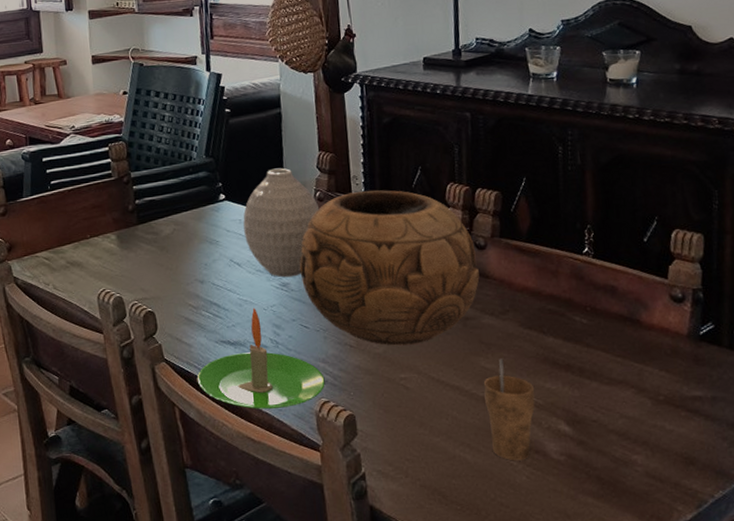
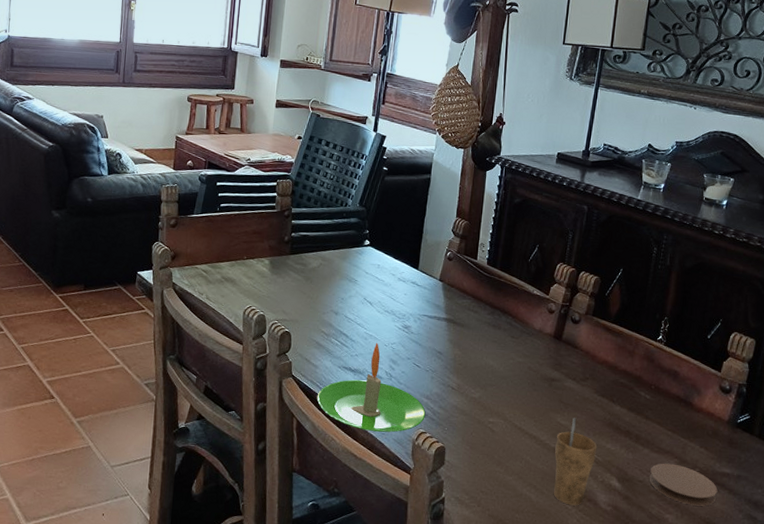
vase: present [243,168,320,278] -> none [380,225,448,322]
decorative bowl: present [299,190,480,346] -> none [421,257,571,395]
coaster: none [604,394,691,441] -> present [649,463,718,506]

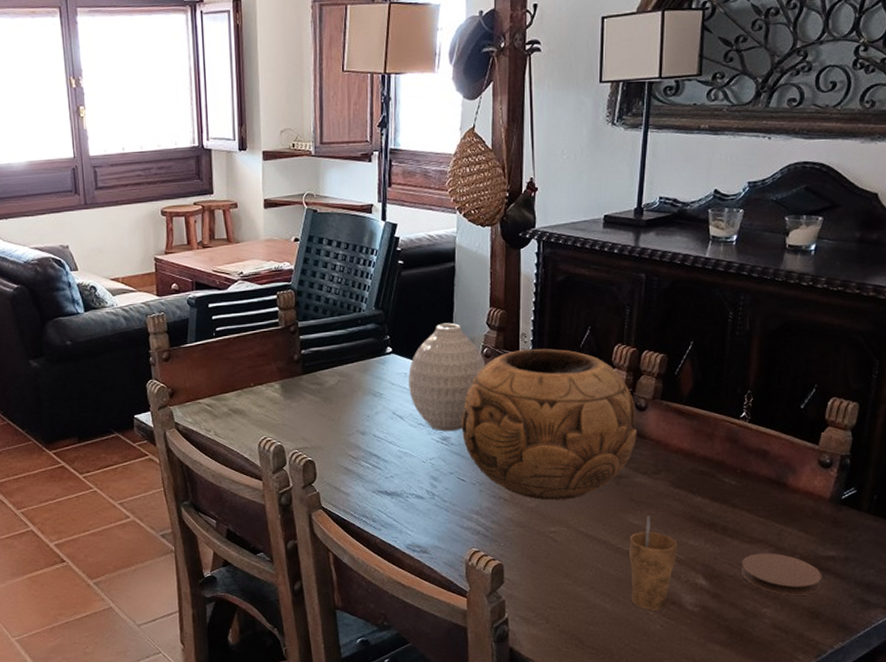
candle: present [317,342,426,433] -> none [352,460,477,557]
vase: none [380,225,448,322] -> present [408,323,486,432]
decorative bowl: none [421,257,571,395] -> present [461,349,637,501]

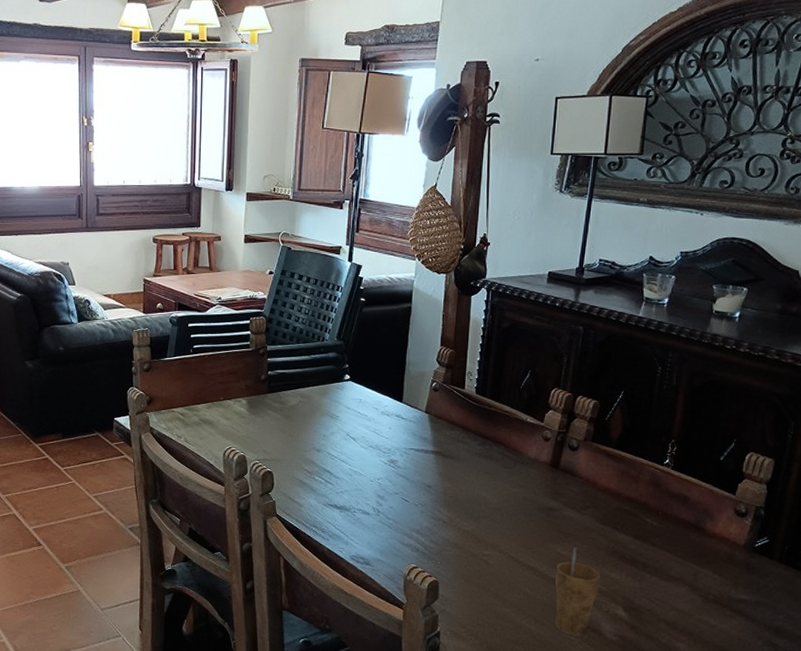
vase: present [408,323,486,432] -> none [363,357,434,456]
decorative bowl: present [461,349,637,501] -> none [408,387,568,527]
coaster: present [740,553,822,596] -> none [658,591,734,634]

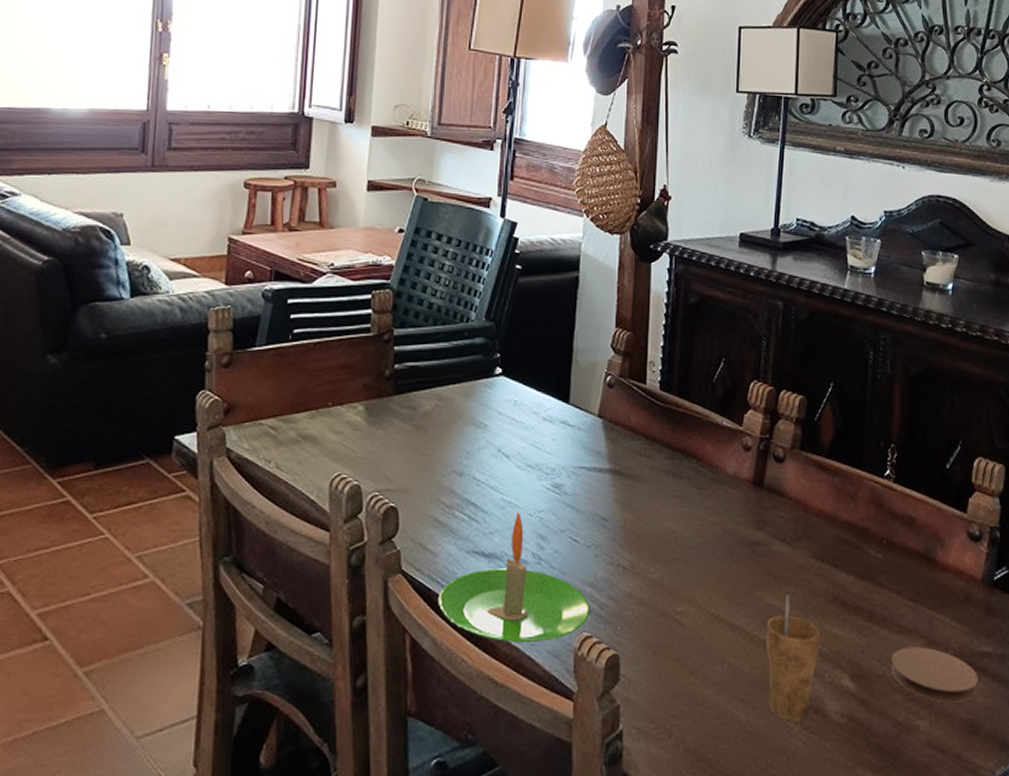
candle: none [303,478,417,568] -> present [437,511,590,642]
coaster: none [658,591,734,634] -> present [890,646,979,703]

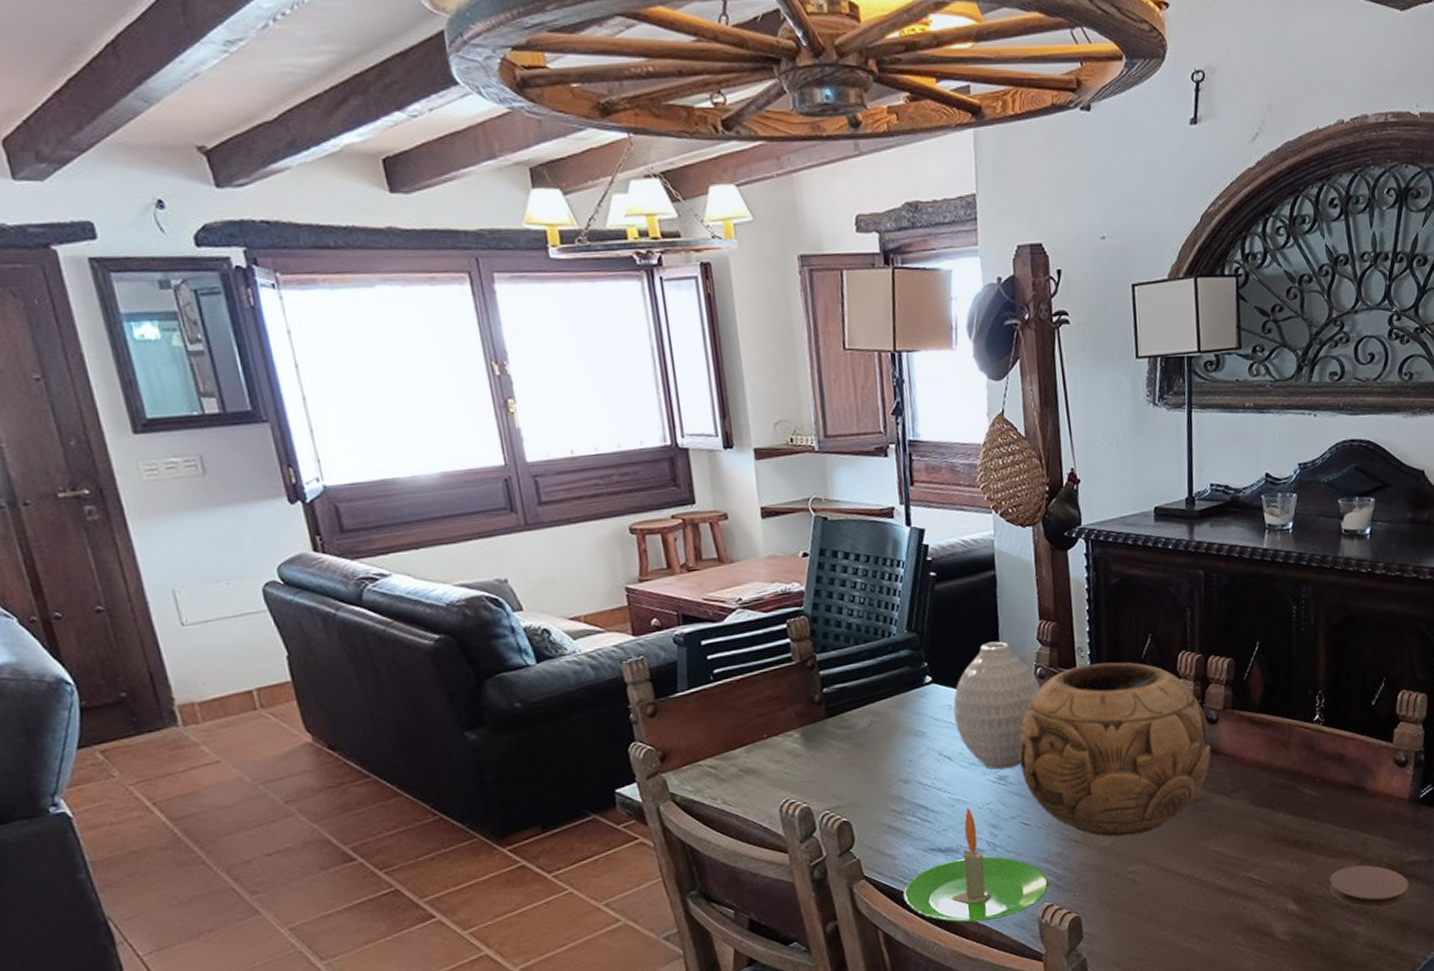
vase: none [518,342,608,477] -> present [953,641,1041,770]
decorative bowl: none [577,381,774,571] -> present [1019,662,1211,837]
cup: present [766,595,821,722] -> none [1213,840,1264,947]

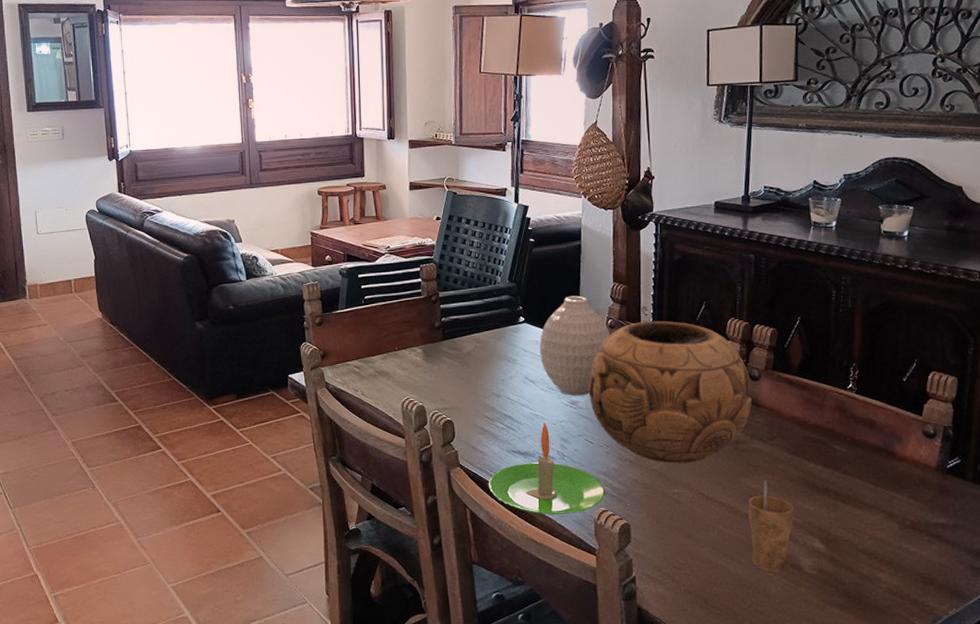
cup: none [1213,840,1264,947] -> present [748,480,795,573]
coaster: present [1329,865,1409,909] -> none [855,519,933,561]

